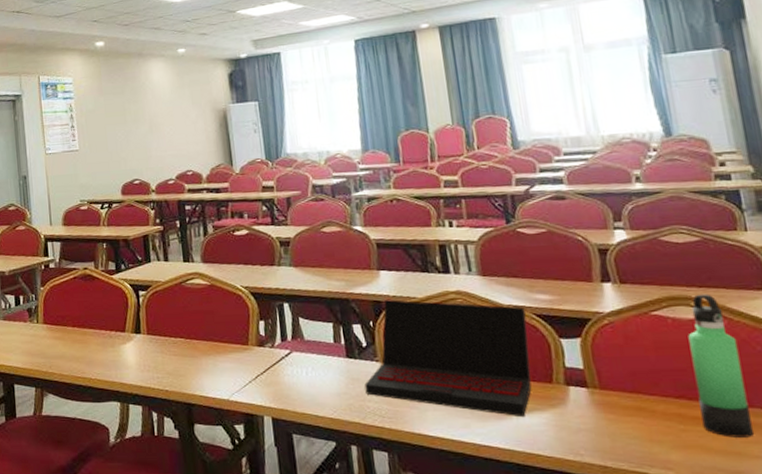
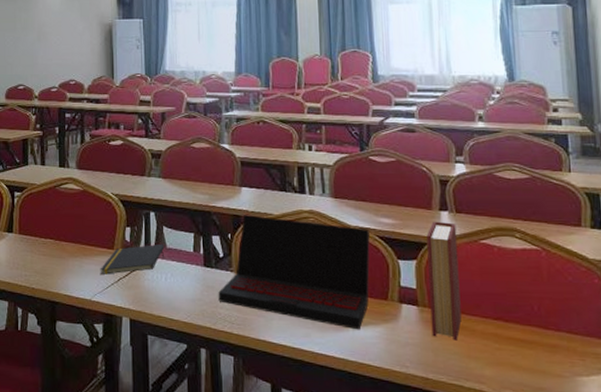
notepad: none [235,336,303,372] -> present [100,243,165,275]
book: none [589,294,639,424] -> present [426,221,462,341]
thermos bottle: present [688,293,754,438] -> none [510,226,558,358]

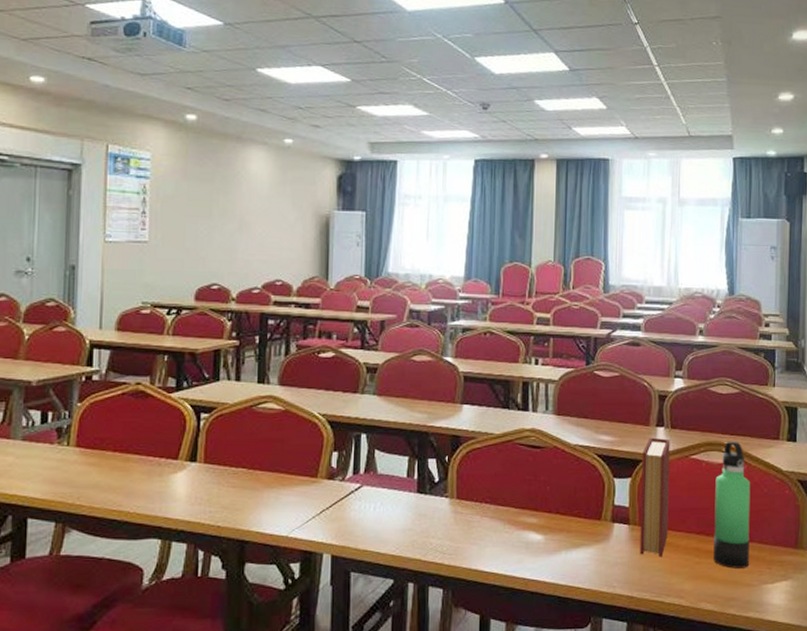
notepad: present [100,243,165,275] -> none [300,469,376,507]
laptop: present [218,215,370,330] -> none [430,435,589,553]
thermos bottle: none [510,226,558,358] -> present [713,441,751,569]

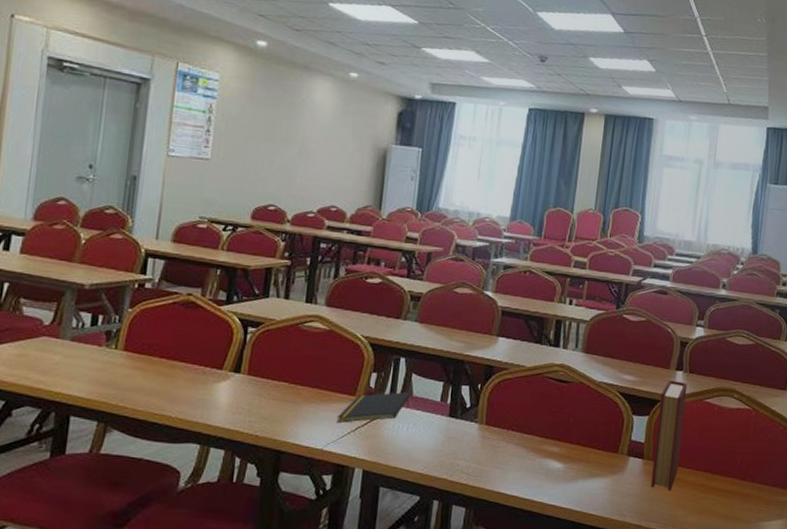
notepad: none [300,469,376,507] -> present [337,391,411,423]
thermos bottle: present [713,441,751,569] -> none [717,388,757,506]

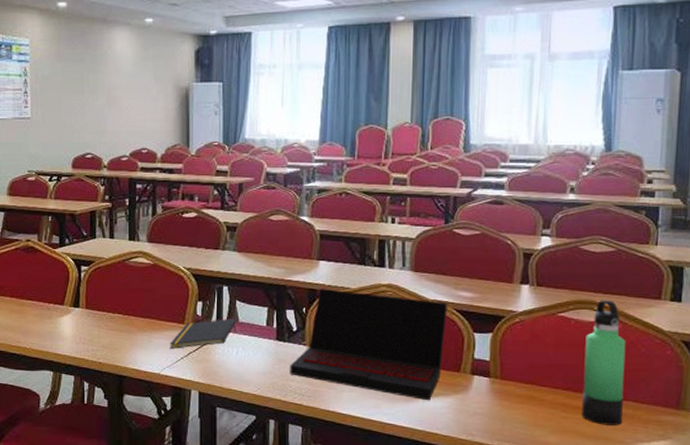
laptop: none [458,365,612,482] -> present [290,289,447,401]
book: present [650,380,688,491] -> none [501,294,536,410]
thermos bottle: none [717,388,757,506] -> present [582,299,626,426]

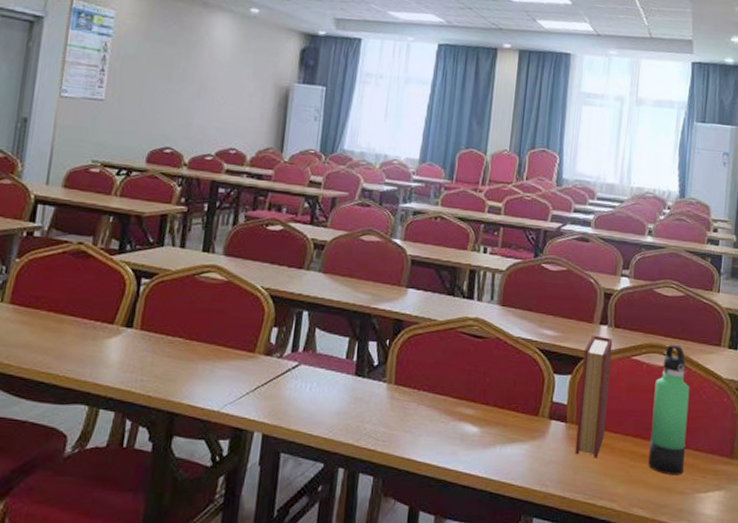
notepad: present [169,318,237,349] -> none [235,348,315,382]
laptop: present [290,289,447,401] -> none [365,319,531,448]
book: none [501,294,536,410] -> present [575,335,613,458]

